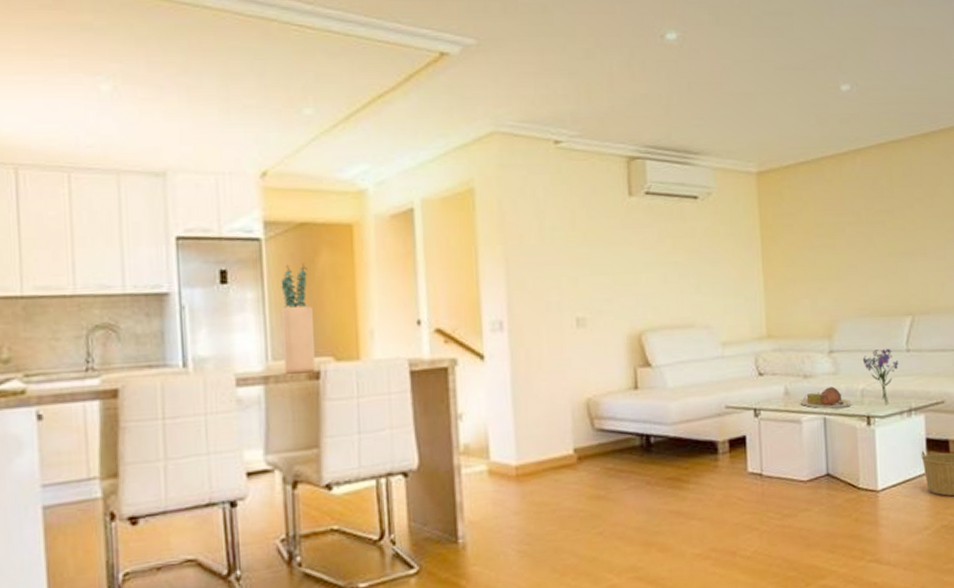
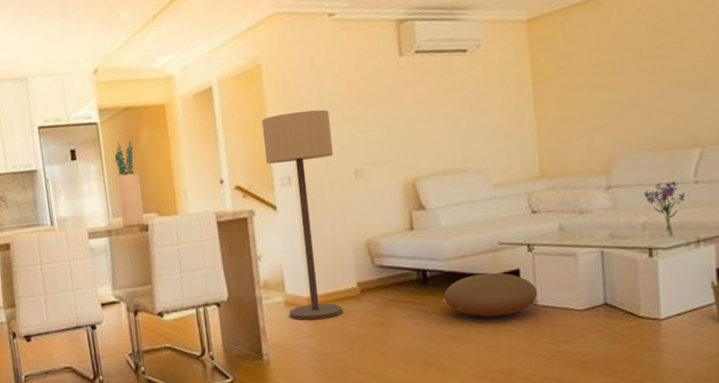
floor lamp: none [471,246,556,494] -> present [261,109,343,321]
pouf: none [667,439,767,490] -> present [443,272,541,318]
serving tray: present [800,386,852,409] -> none [575,221,632,243]

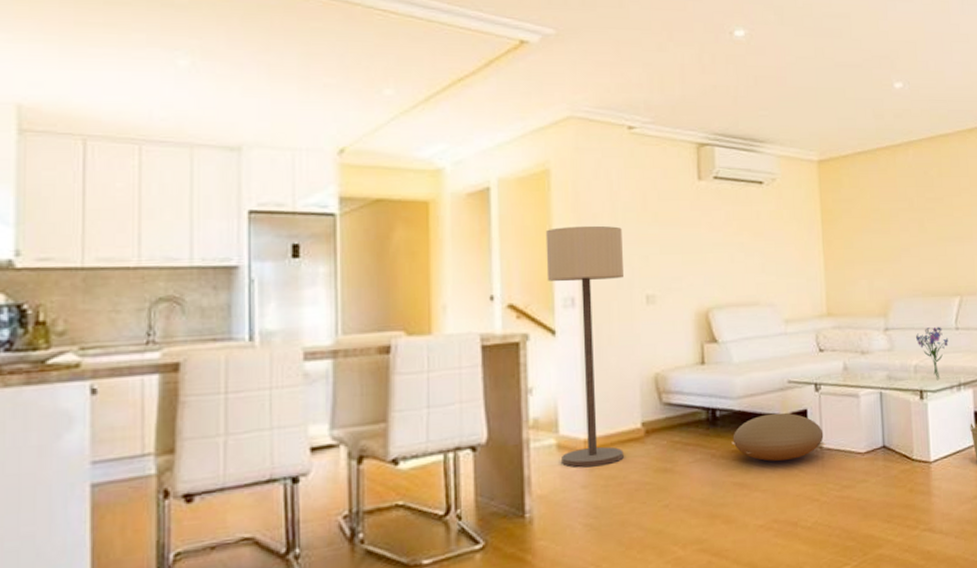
vase: present [114,139,145,228] -> none [353,239,386,348]

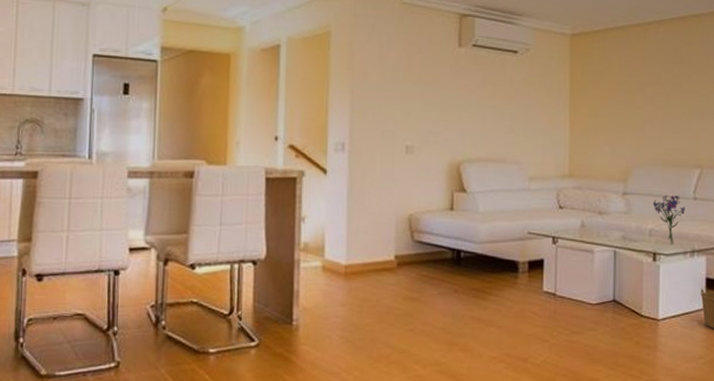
floor lamp: present [545,225,625,468] -> none [322,81,389,289]
pouf: present [731,412,827,462] -> none [472,259,560,303]

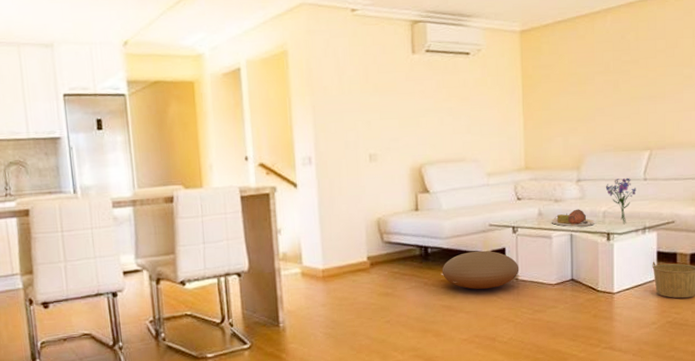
pouf: none [472,259,560,303] -> present [441,250,522,290]
serving tray: none [594,224,640,243] -> present [551,209,595,227]

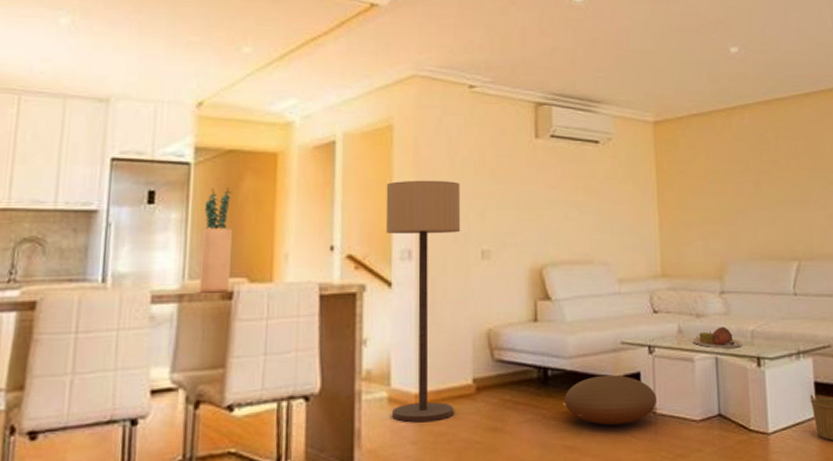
vase: none [141,113,170,199] -> present [198,187,232,293]
floor lamp: none [286,96,354,291] -> present [385,180,461,423]
flowers: present [605,178,637,225] -> none [752,292,787,348]

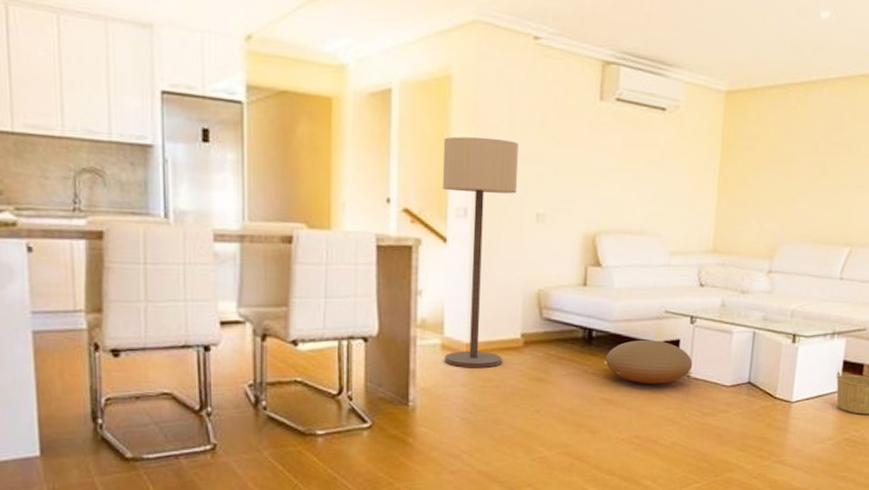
vase: present [198,187,232,293] -> none [258,131,289,237]
serving tray: present [693,327,742,349] -> none [734,304,781,324]

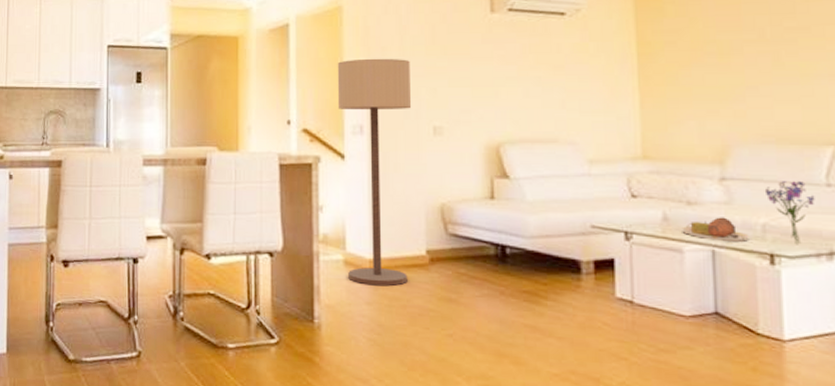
pouf: present [604,339,694,385] -> none [523,258,639,311]
serving tray: none [734,304,781,324] -> present [682,217,749,242]
flowers: none [797,275,831,327] -> present [764,181,815,245]

